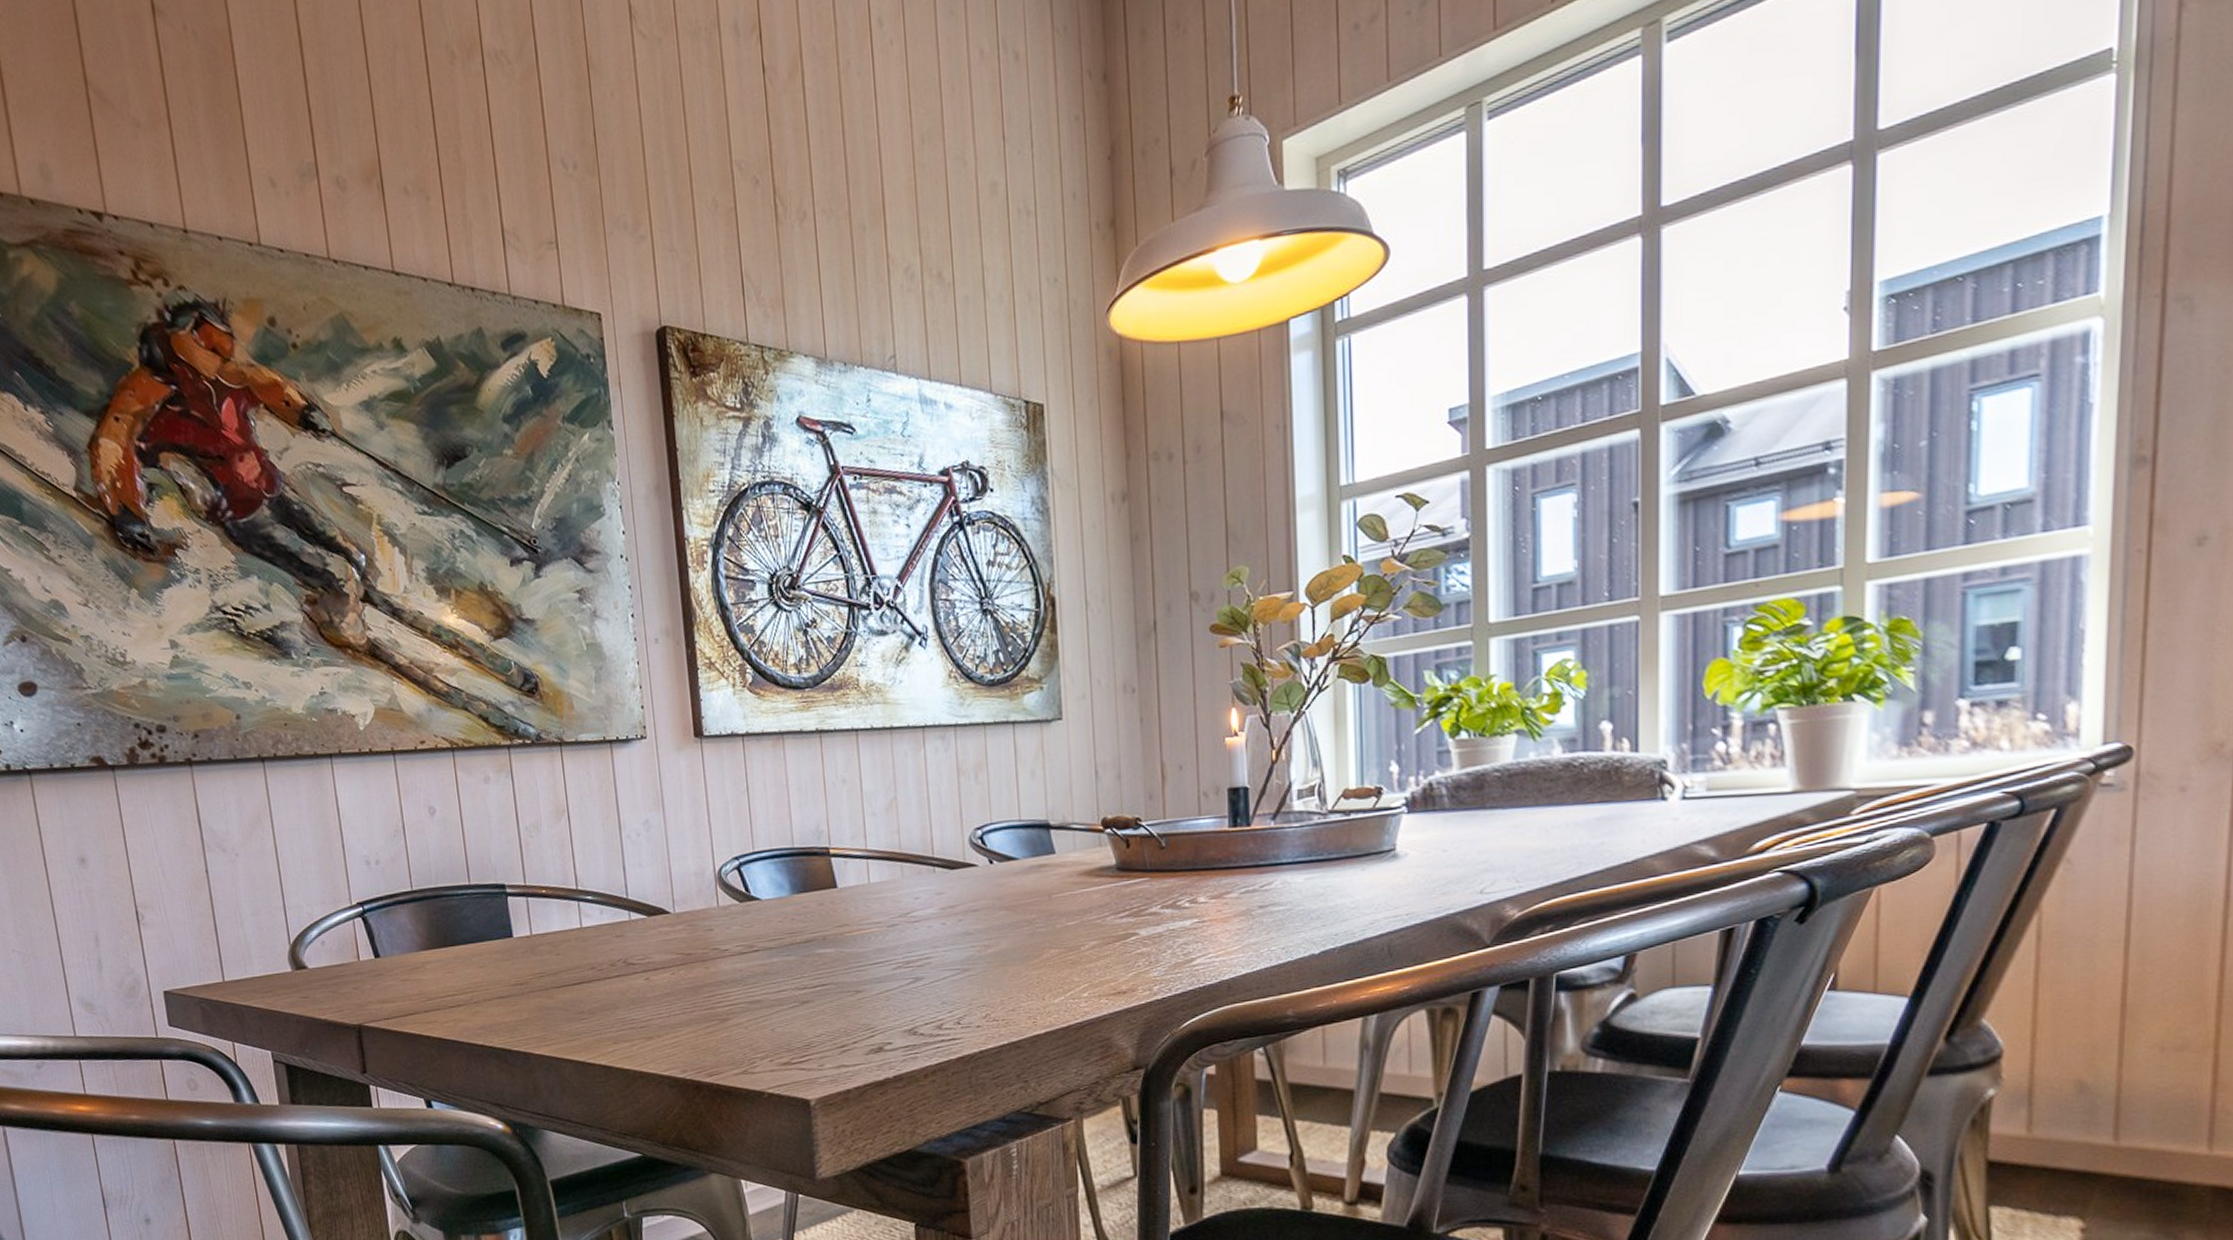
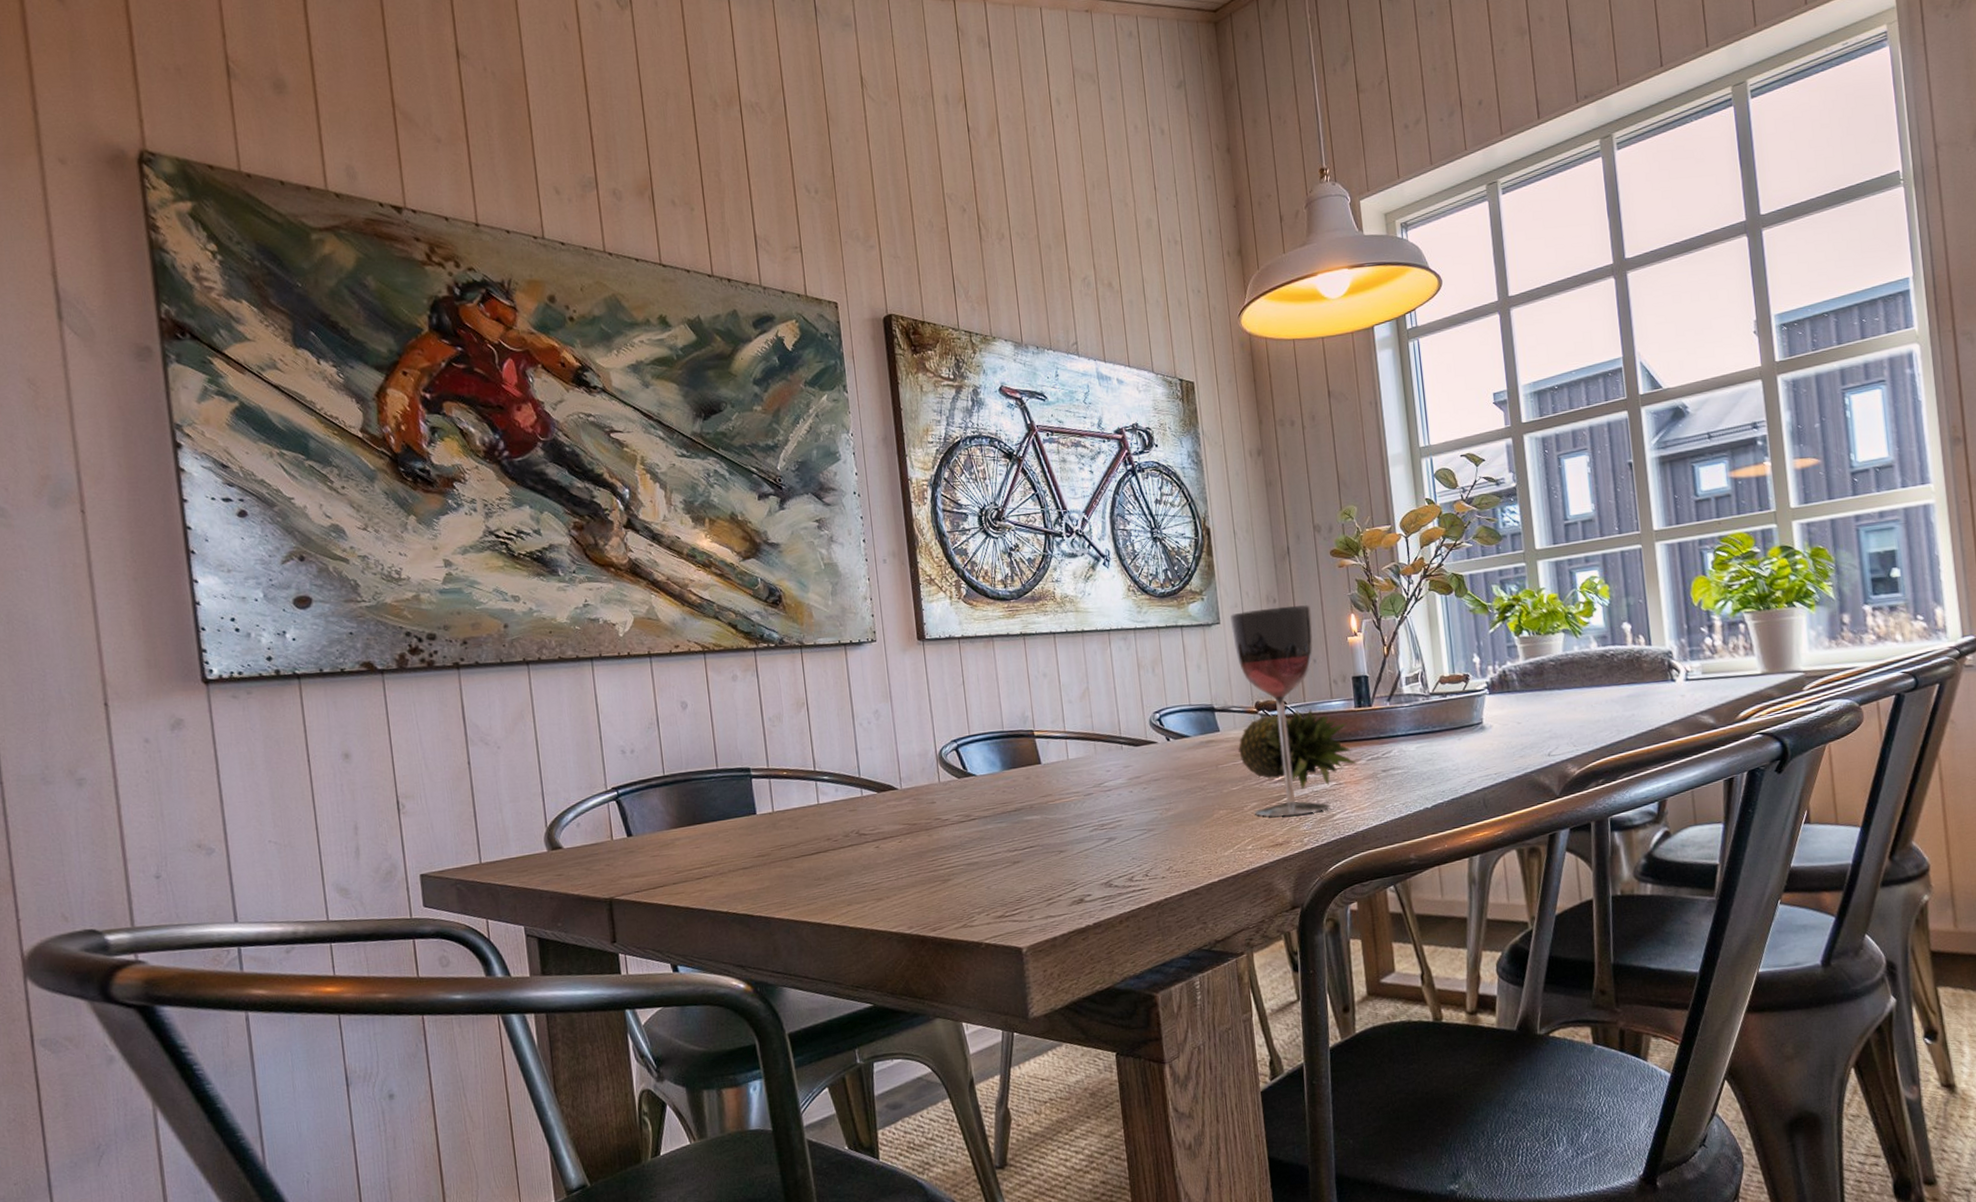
wineglass: none [1076,696,1189,959] -> present [1230,605,1330,817]
fruit: none [1078,828,1227,926] -> present [1239,709,1357,789]

